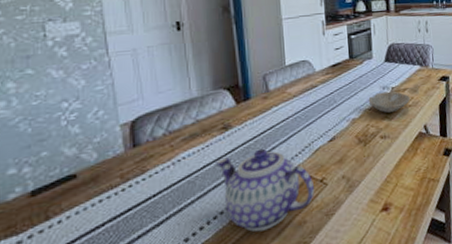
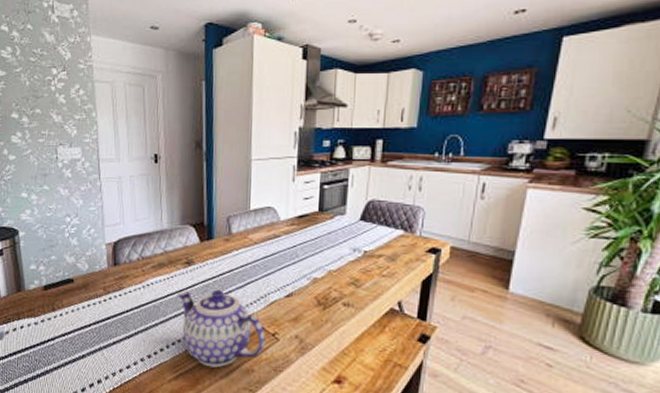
bowl: present [368,91,411,113] -> none [334,254,386,279]

